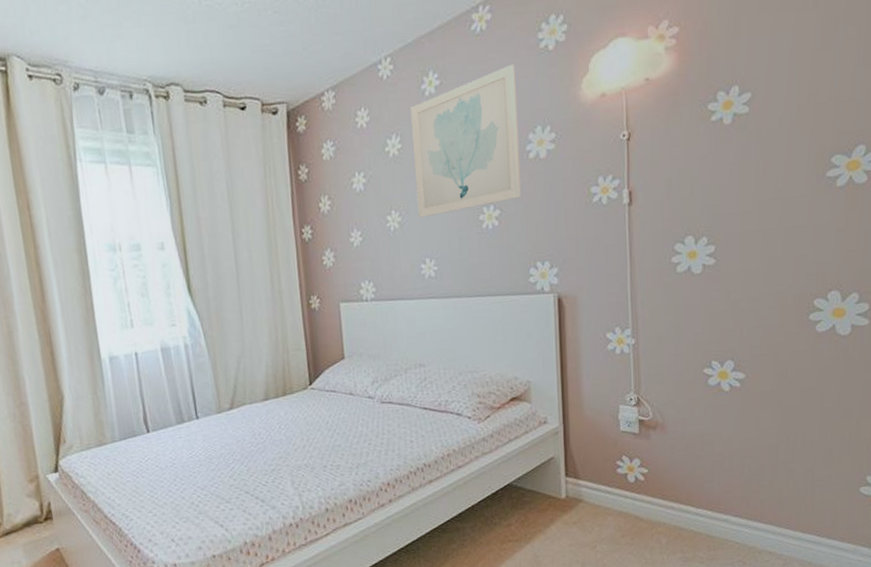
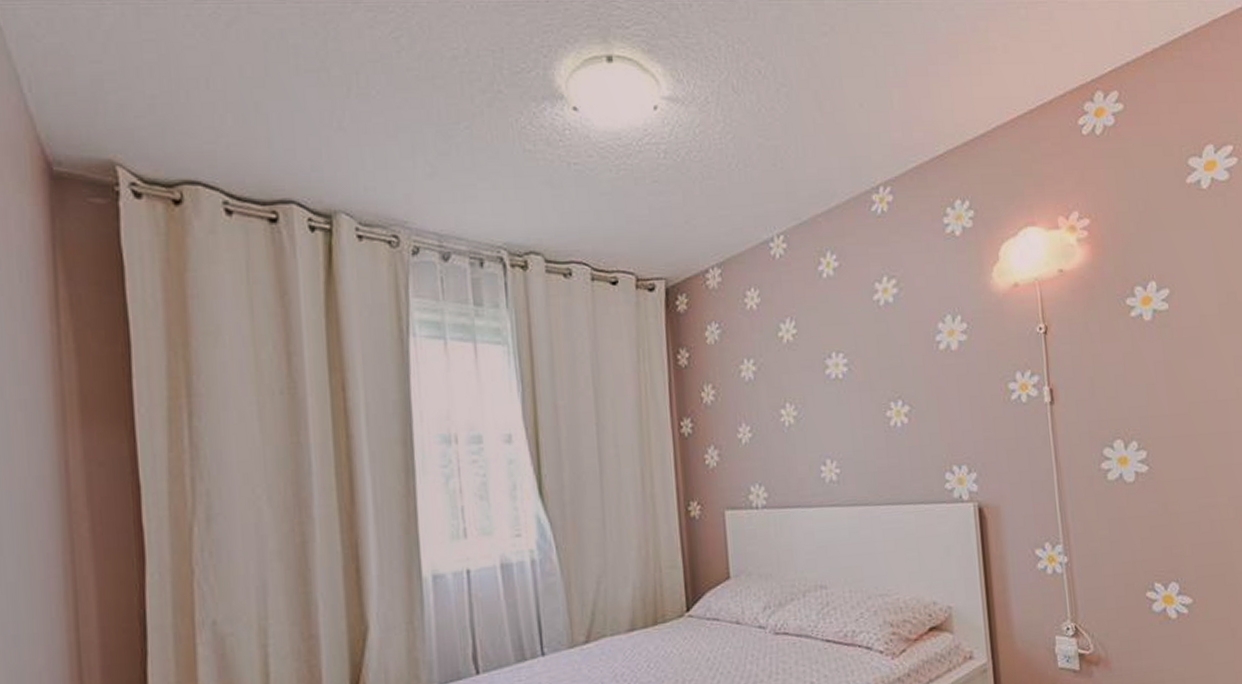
wall art: present [410,63,522,218] -> none [806,248,933,413]

